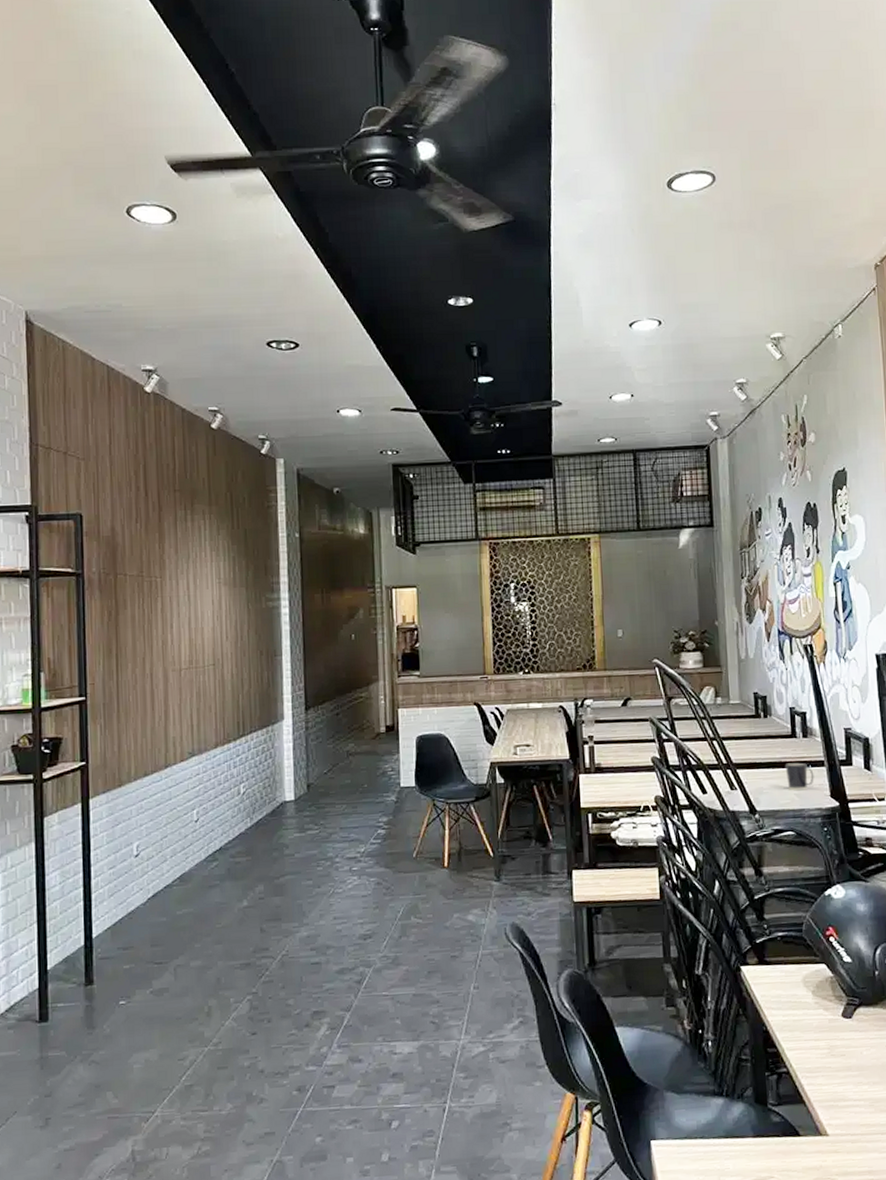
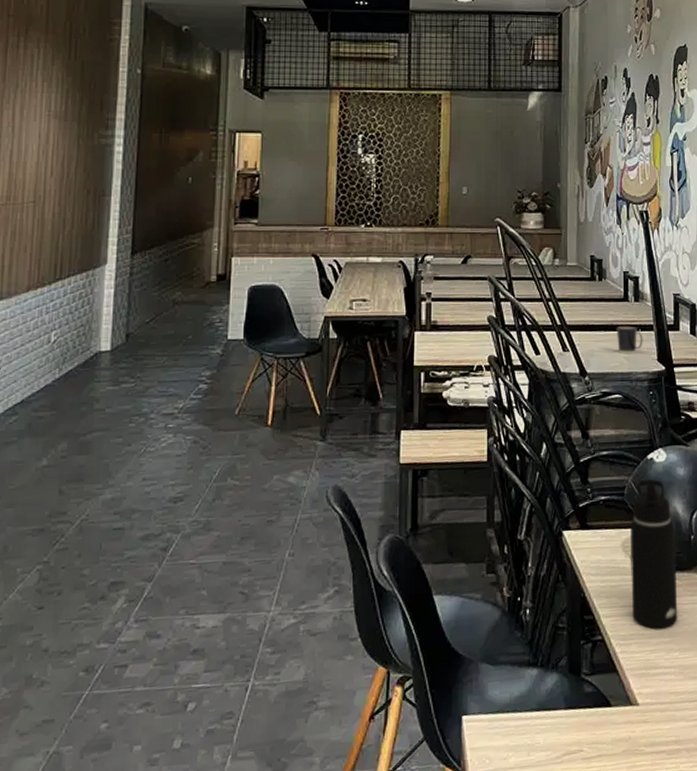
water bottle: none [810,915,866,1063] -> present [629,479,678,629]

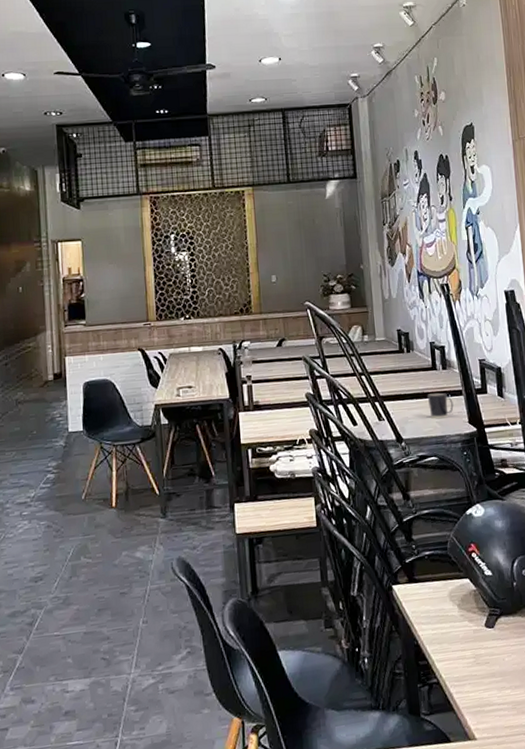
water bottle: present [629,479,678,629] -> none [455,533,507,670]

